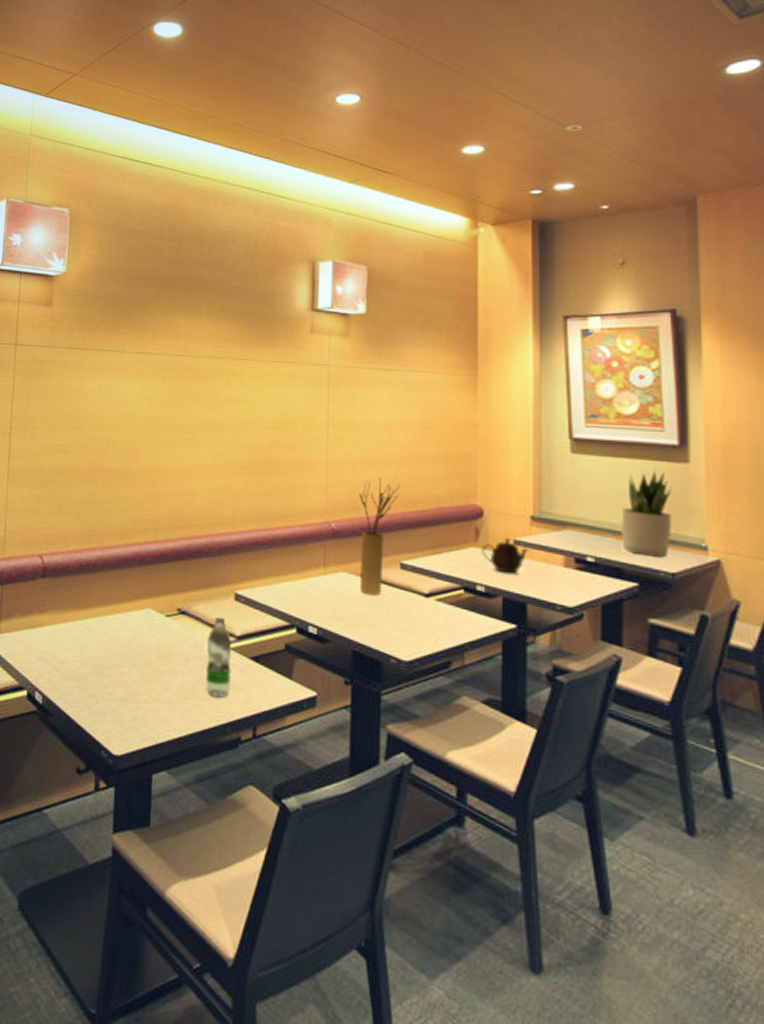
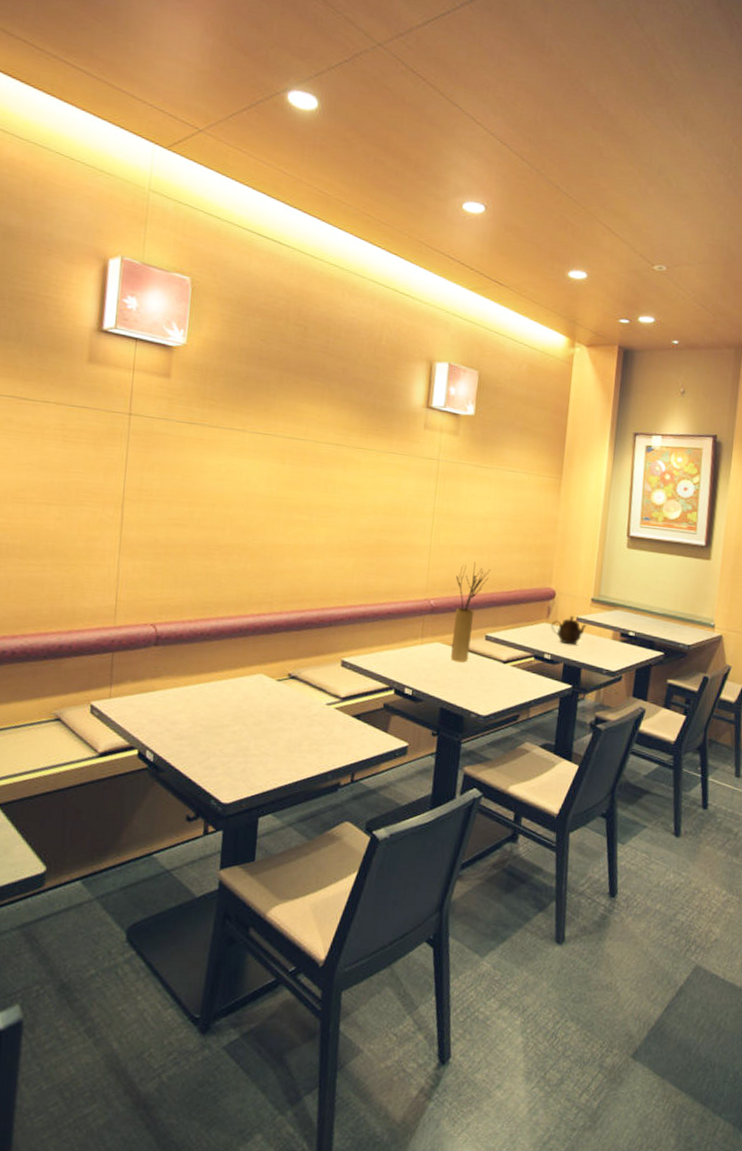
bottle: present [206,616,232,698] -> none [311,680,337,750]
planter: present [621,470,672,557] -> none [655,565,696,633]

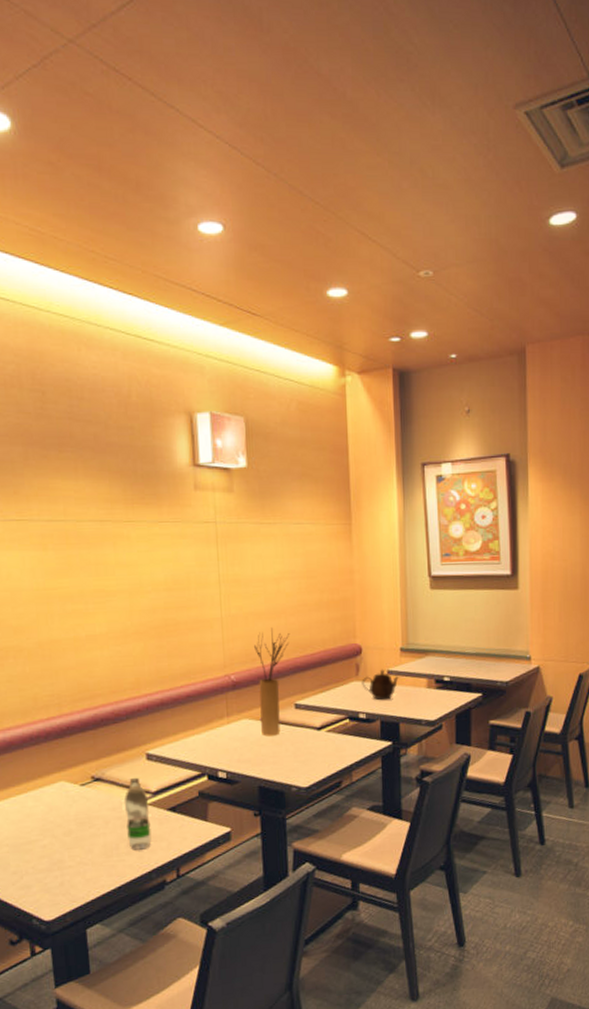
bottle: none [311,680,337,750] -> present [125,777,152,850]

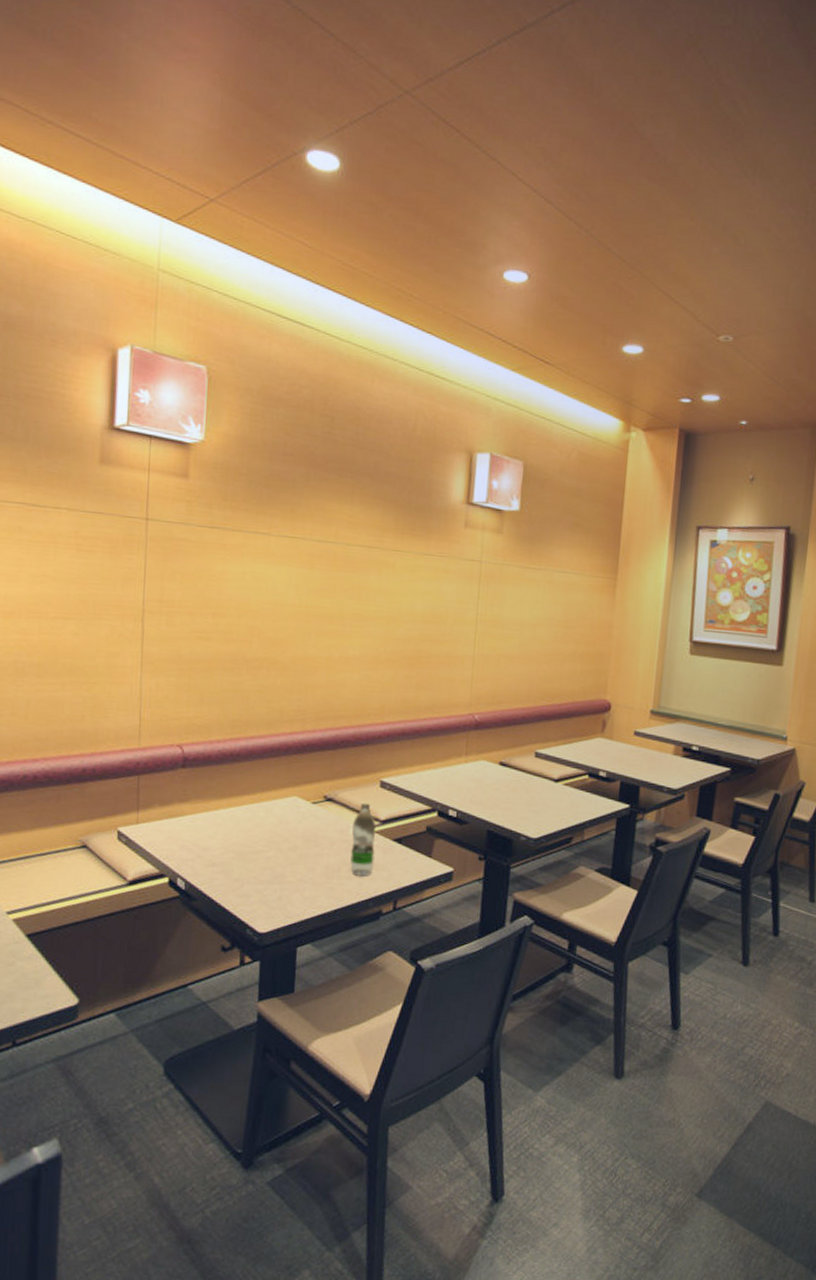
vase: present [254,627,290,736] -> none [497,672,540,782]
teapot: present [361,669,399,700] -> none [606,729,646,761]

